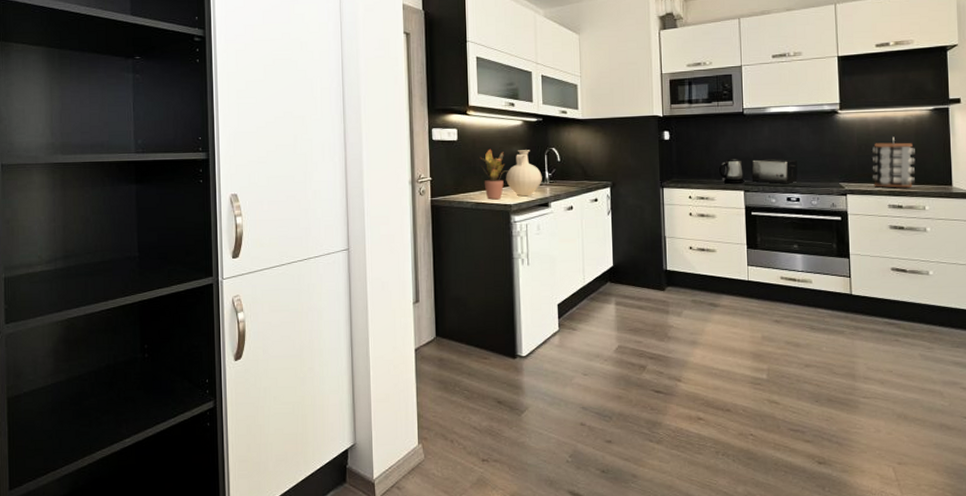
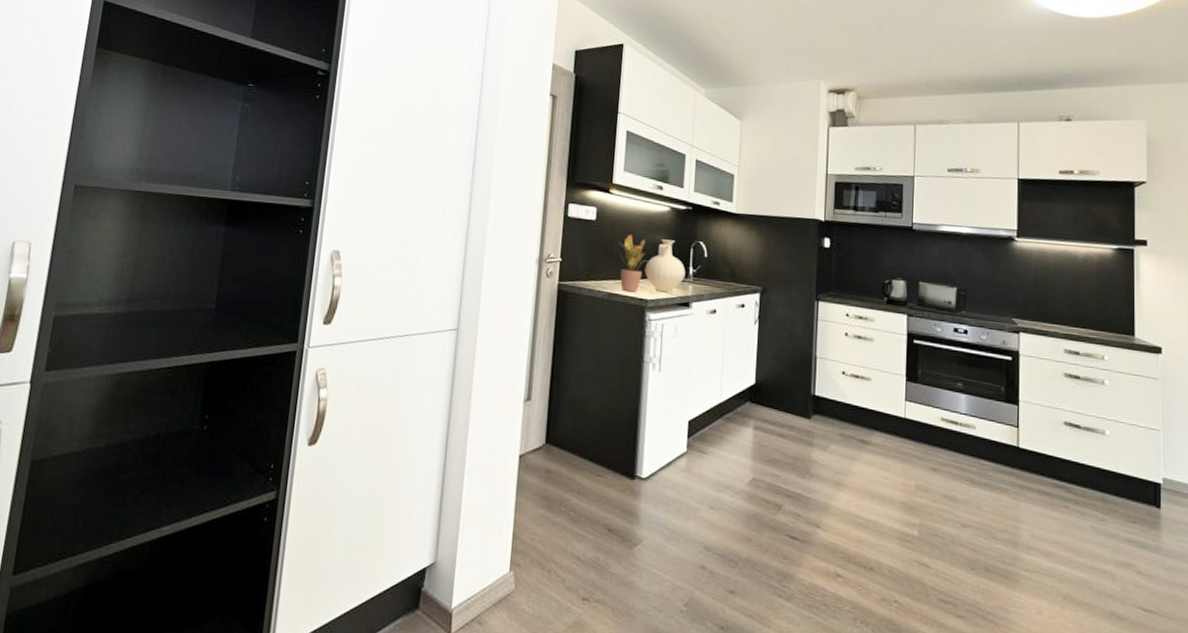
spice rack: present [872,136,916,188] -> none [1048,273,1096,333]

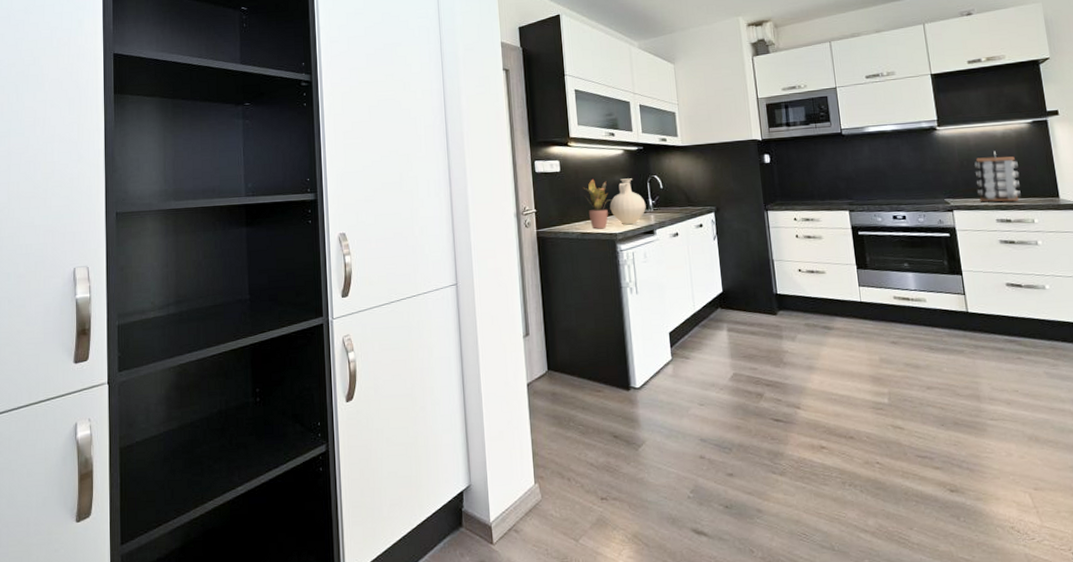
kettle: present [882,277,908,306] -> none [822,179,848,204]
toaster: present [916,280,967,313] -> none [853,177,902,203]
spice rack: none [1048,273,1096,333] -> present [974,151,1021,203]

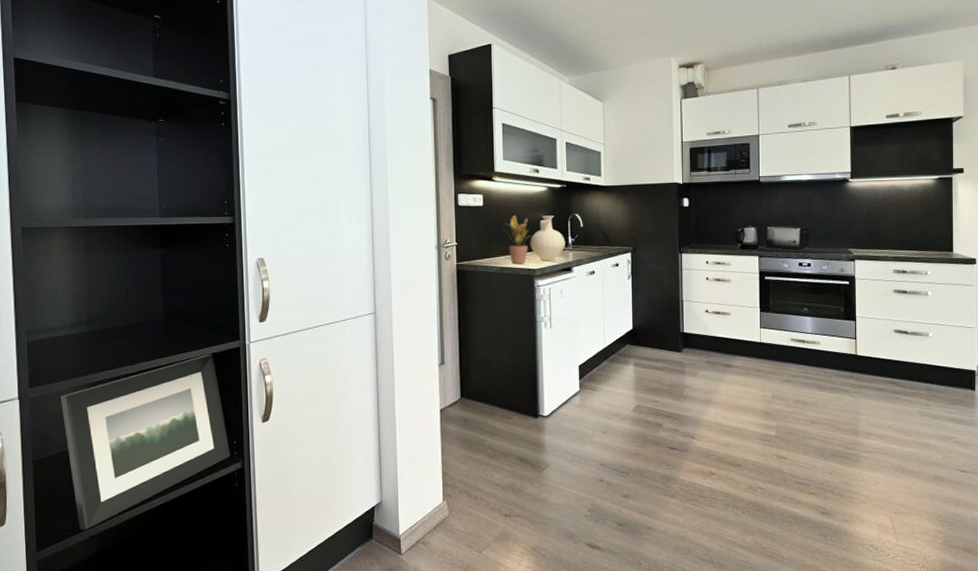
picture frame: none [148,331,315,521] -> present [61,354,230,530]
kettle: none [822,179,848,204] -> present [736,225,758,249]
toaster: none [853,177,902,203] -> present [766,224,809,250]
spice rack: present [974,151,1021,203] -> none [879,204,920,254]

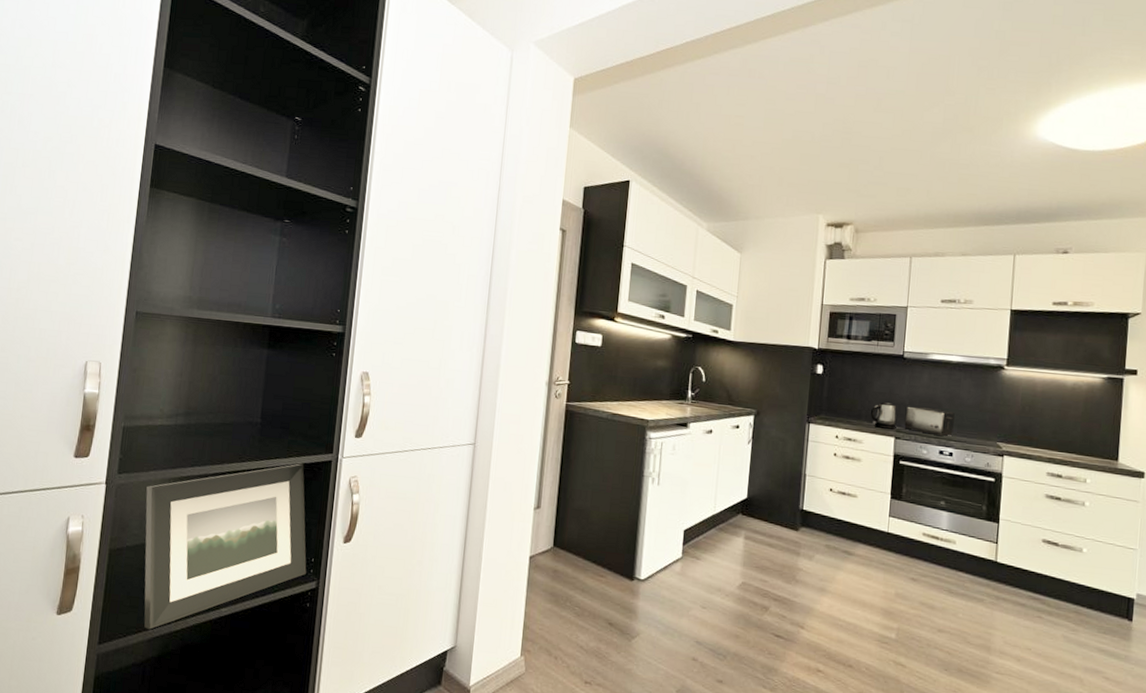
potted plant: present [504,214,532,265] -> none [622,359,650,413]
ceramic jug: present [530,216,565,261] -> none [646,364,685,414]

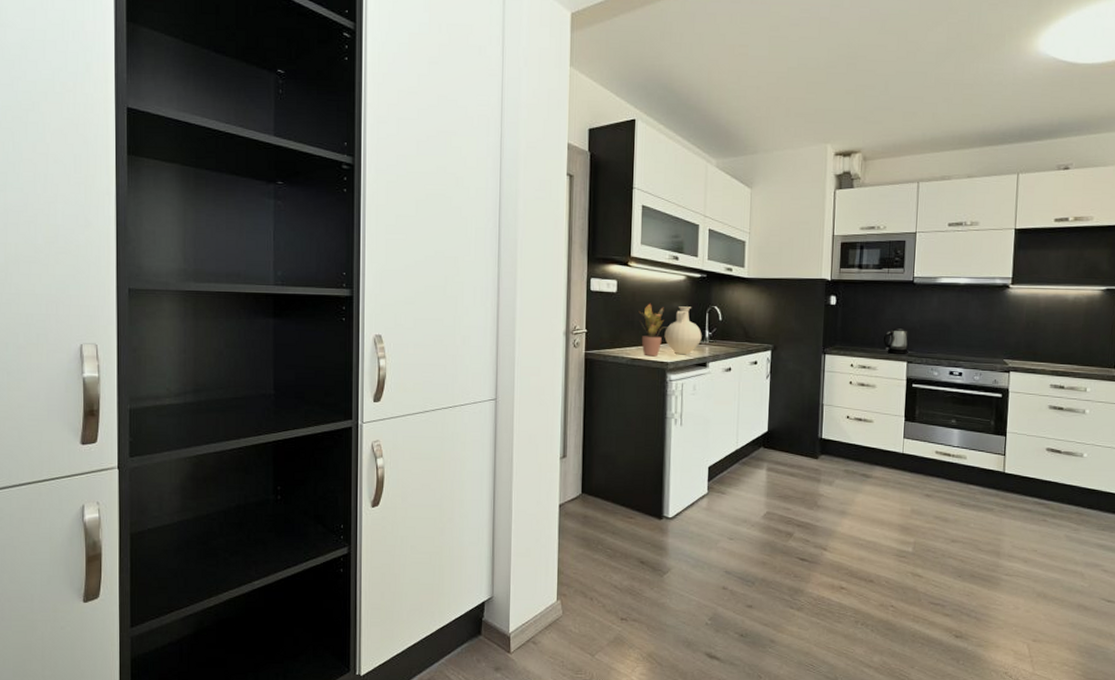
picture frame: present [144,463,307,630] -> none [162,432,337,608]
potted plant: none [622,359,650,413] -> present [638,303,667,357]
ceramic jug: none [646,364,685,414] -> present [664,306,702,355]
toaster: present [904,405,955,437] -> none [916,329,963,358]

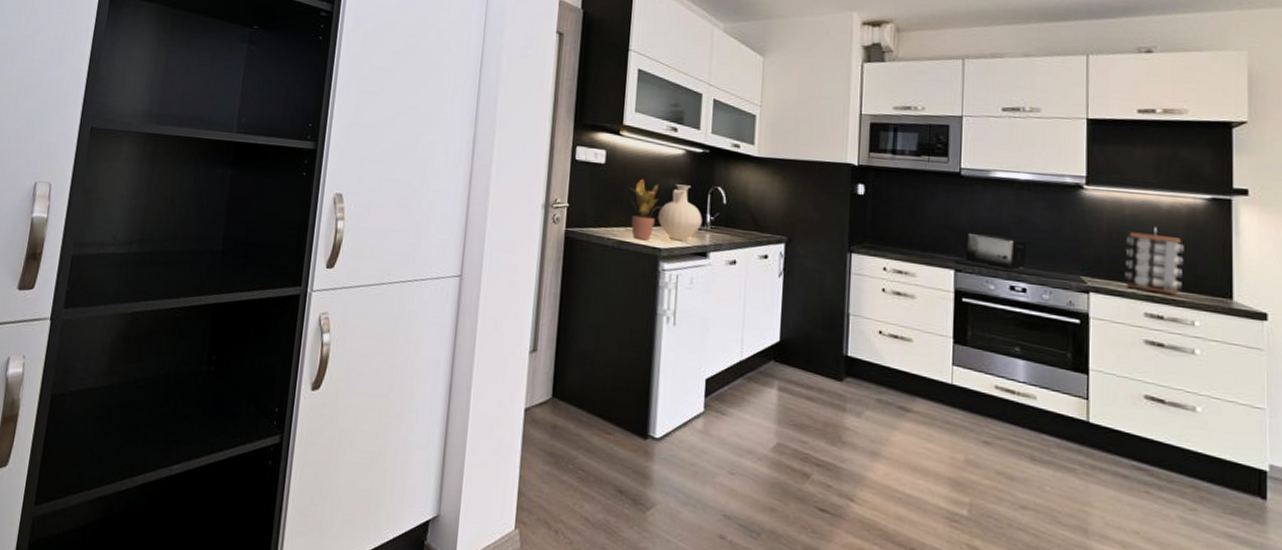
kettle: present [884,328,908,354] -> none [924,228,955,260]
toaster: none [916,329,963,358] -> present [965,232,1026,269]
spice rack: none [1037,315,1083,368] -> present [1124,227,1184,295]

